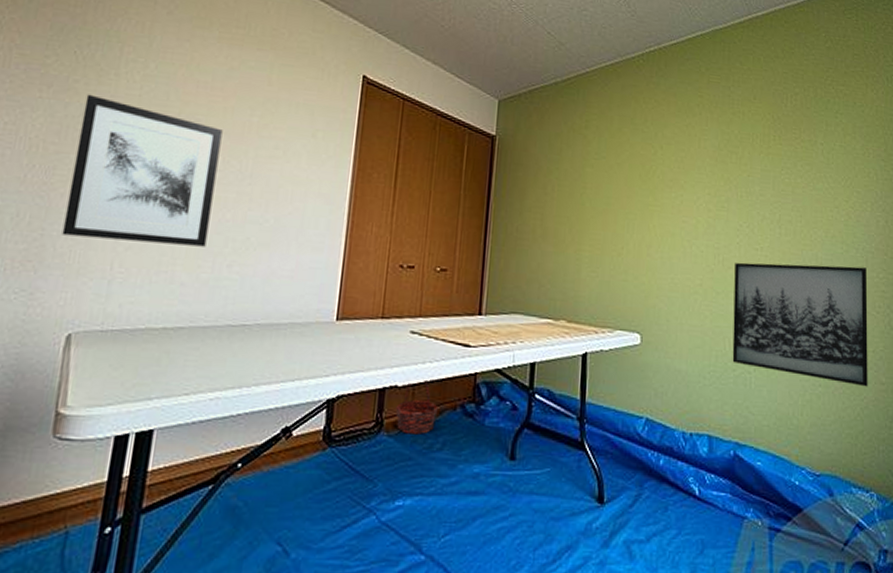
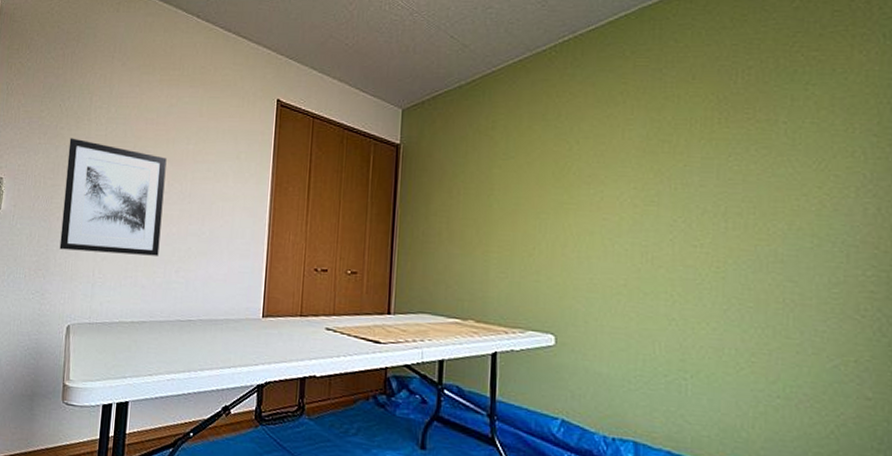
basket: present [395,379,438,435] -> none [314,371,353,420]
wall art: present [732,262,868,387] -> none [663,260,849,402]

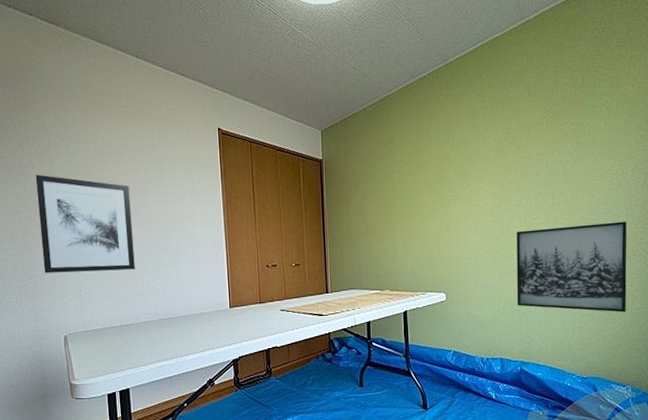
wall art: none [663,260,849,402] -> present [517,221,627,313]

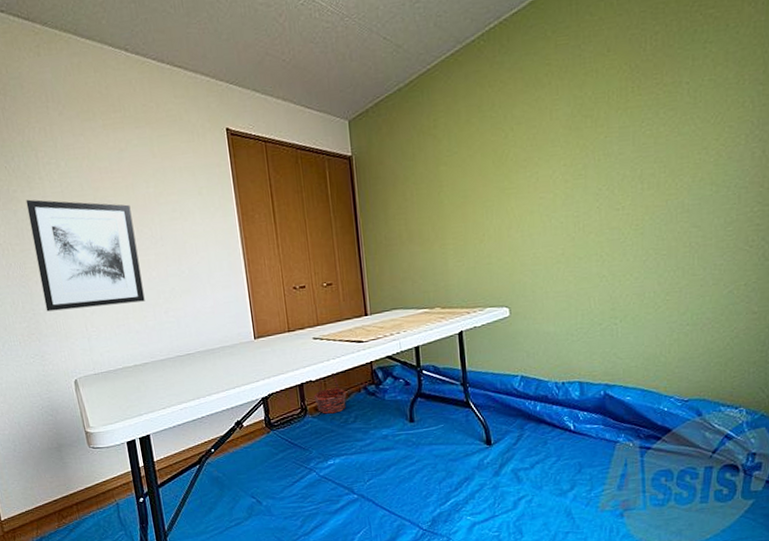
basket: none [278,340,307,377] -> present [313,372,347,414]
wall art: present [517,221,627,313] -> none [596,204,740,319]

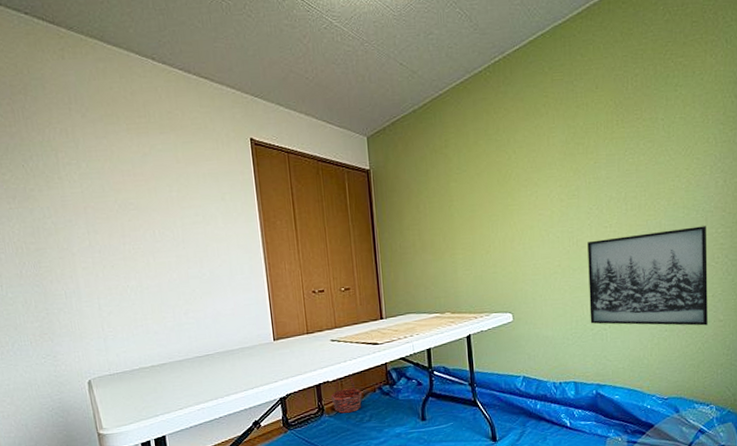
wall art: present [25,199,145,312] -> none [43,198,165,311]
wall art: none [596,204,740,319] -> present [587,226,708,326]

